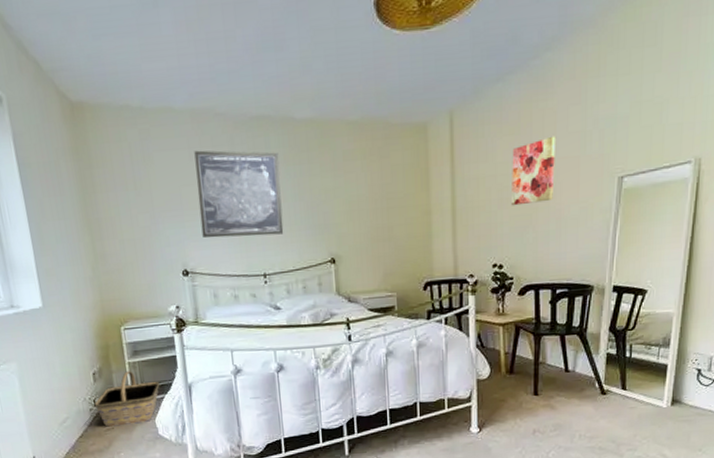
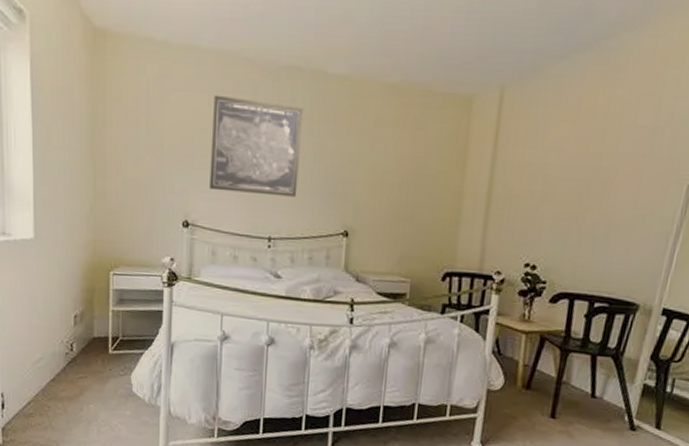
basket: present [94,371,160,427] -> none [71,319,141,377]
wall art: present [510,136,557,206] -> none [556,128,621,202]

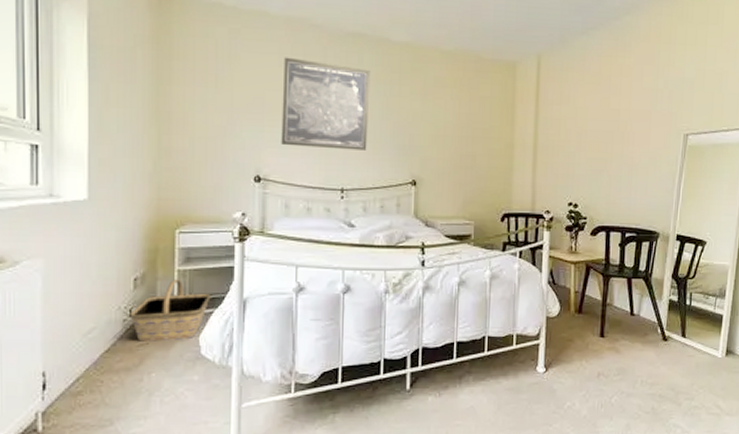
basket: none [71,319,141,377] -> present [129,279,211,342]

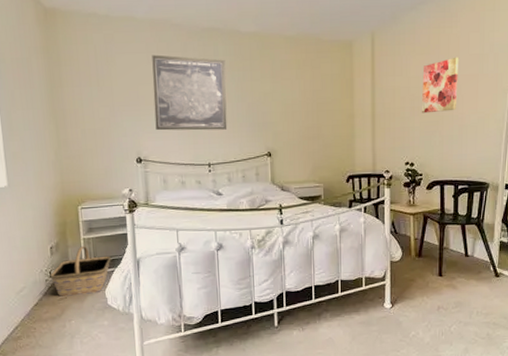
wall art: none [588,90,632,150] -> present [421,57,460,114]

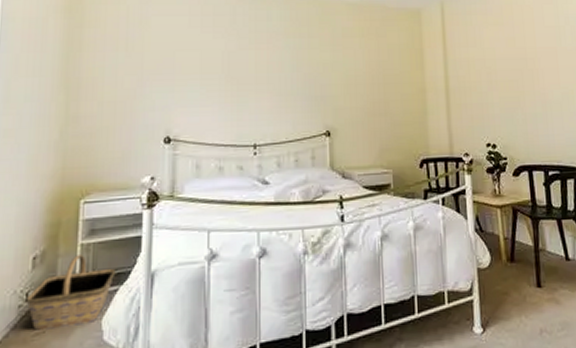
wall art: present [152,54,228,131] -> none [192,18,280,105]
wall art: present [421,57,460,114] -> none [497,28,537,88]

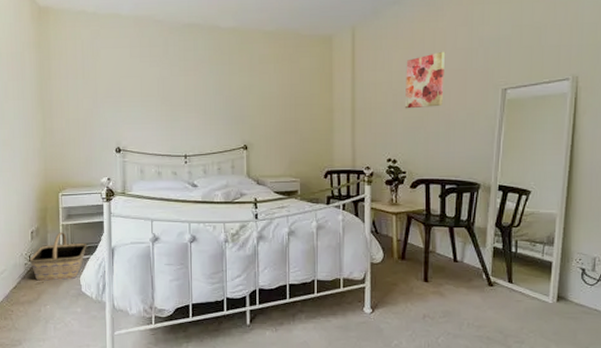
wall art: none [497,28,537,88] -> present [404,51,446,109]

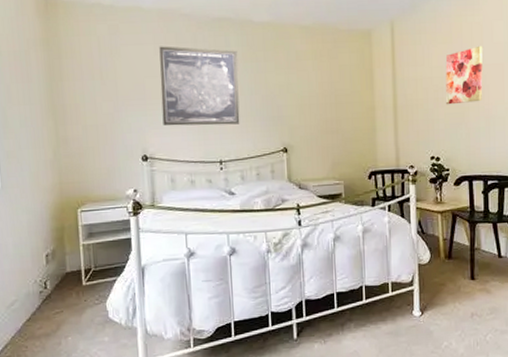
basket: present [29,232,87,281] -> none [45,253,113,310]
wall art: none [134,49,205,123] -> present [159,46,240,126]

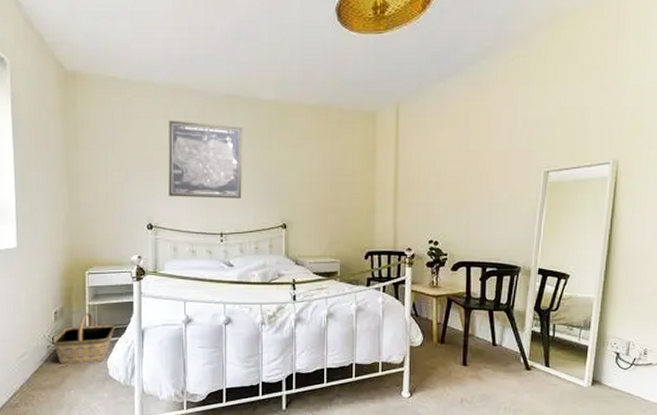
basket: none [45,253,113,310] -> present [52,313,115,364]
wall art: present [445,45,483,105] -> none [447,131,490,190]

